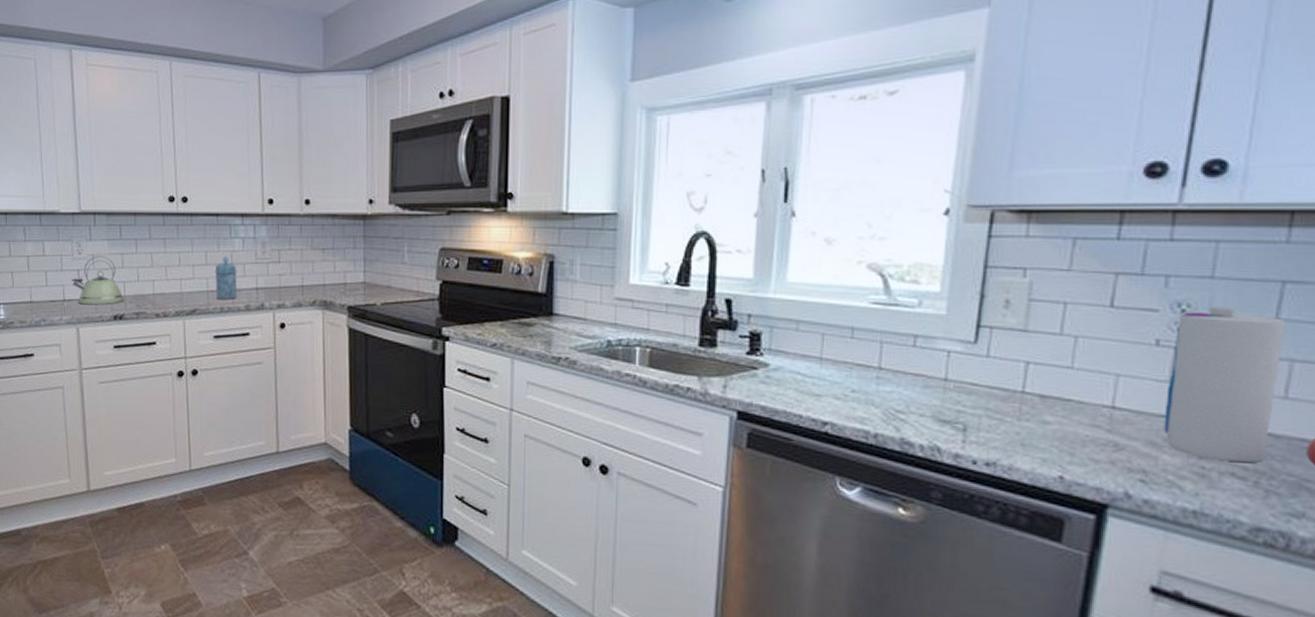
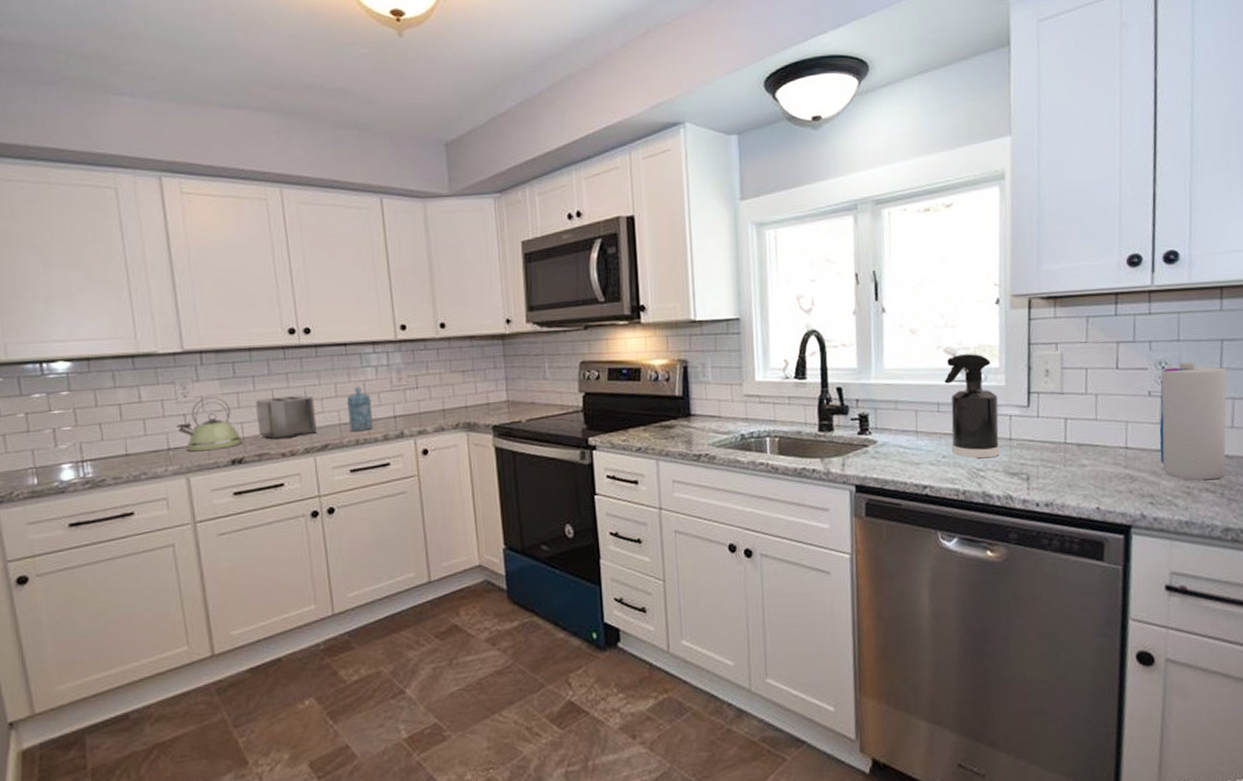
toaster: none [136,260,187,301] -> present [255,395,317,440]
spray bottle: none [863,273,935,400] -> present [944,354,1000,459]

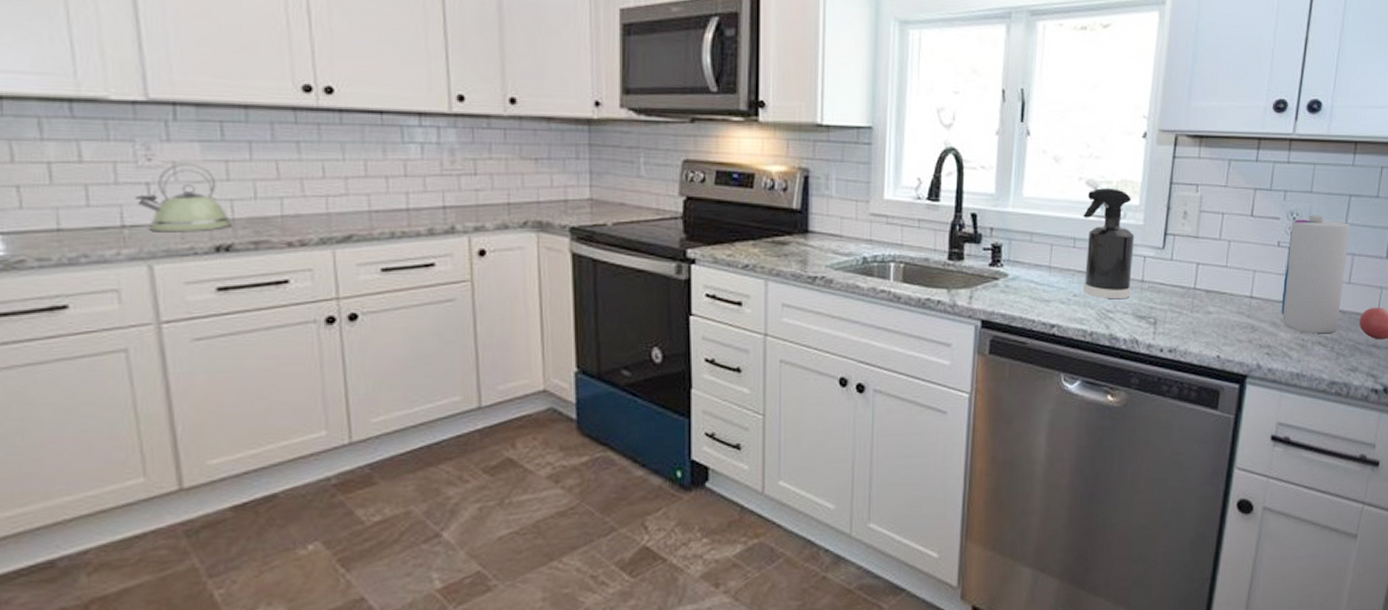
toaster: present [255,395,317,440] -> none [251,170,337,225]
canister: present [346,386,374,432] -> none [379,165,416,223]

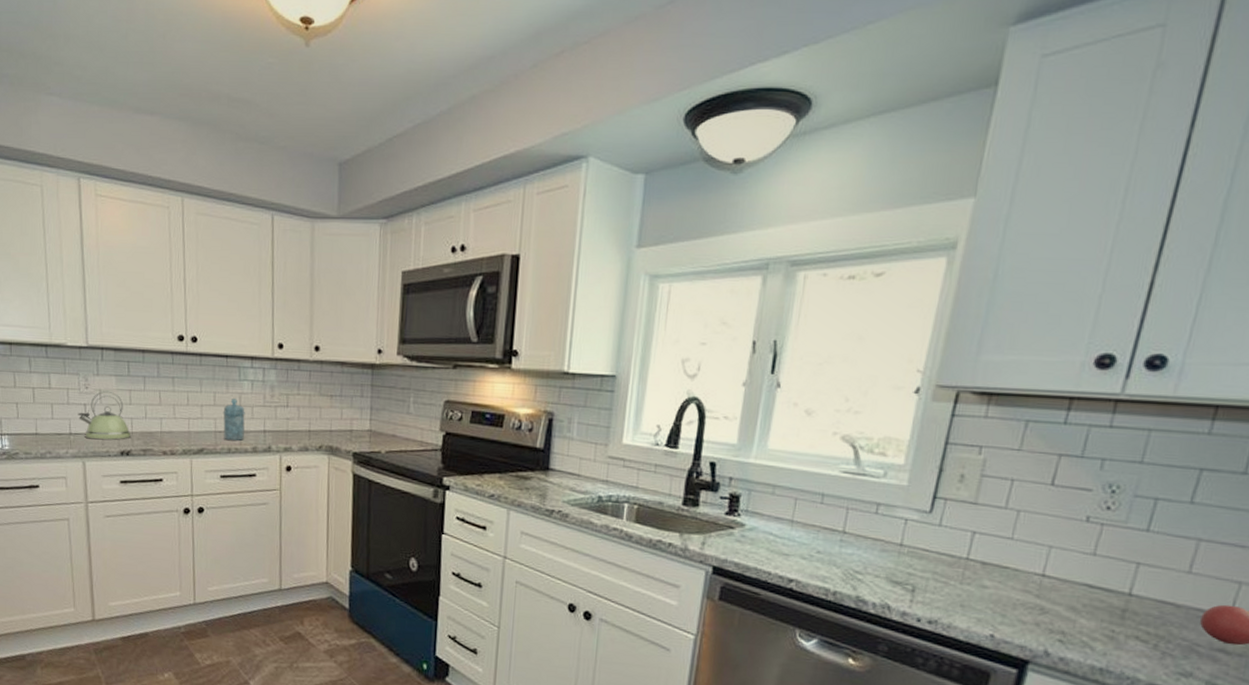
canister: none [379,165,416,223] -> present [223,397,245,441]
spray bottle: present [1083,188,1135,300] -> none [829,444,896,562]
paper towel holder: present [1281,215,1351,334] -> none [1084,488,1199,629]

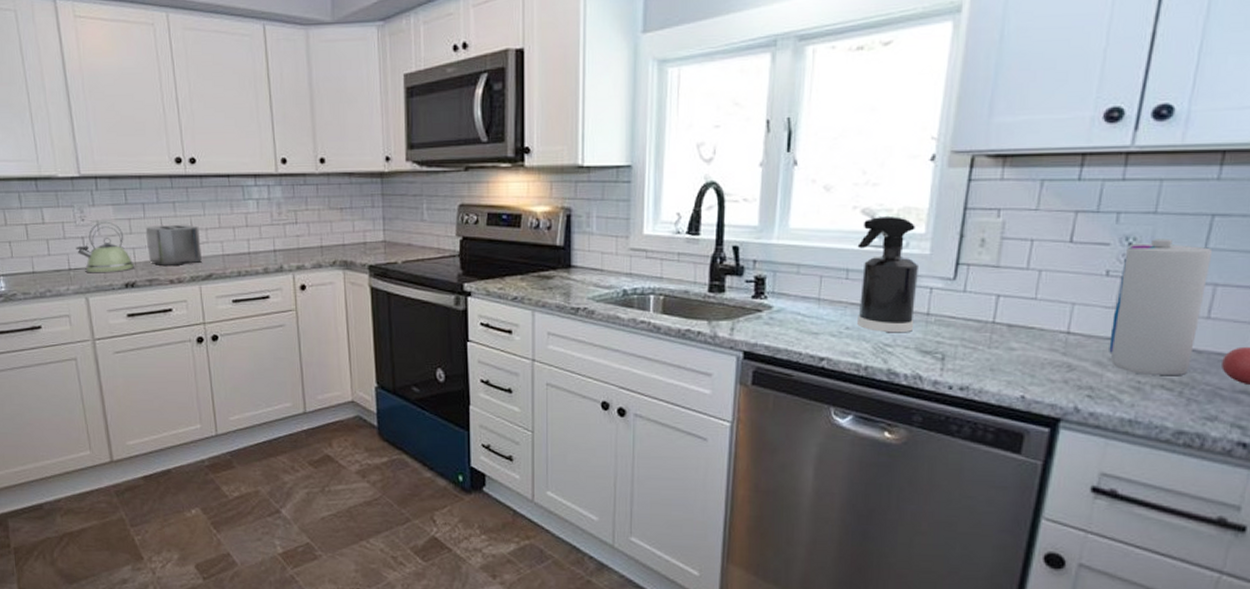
toaster: none [144,398,196,439] -> present [145,224,202,267]
canister: present [223,397,245,441] -> none [229,218,255,264]
spray bottle: none [829,444,896,562] -> present [857,217,920,333]
paper towel holder: none [1084,488,1199,629] -> present [1109,239,1213,376]

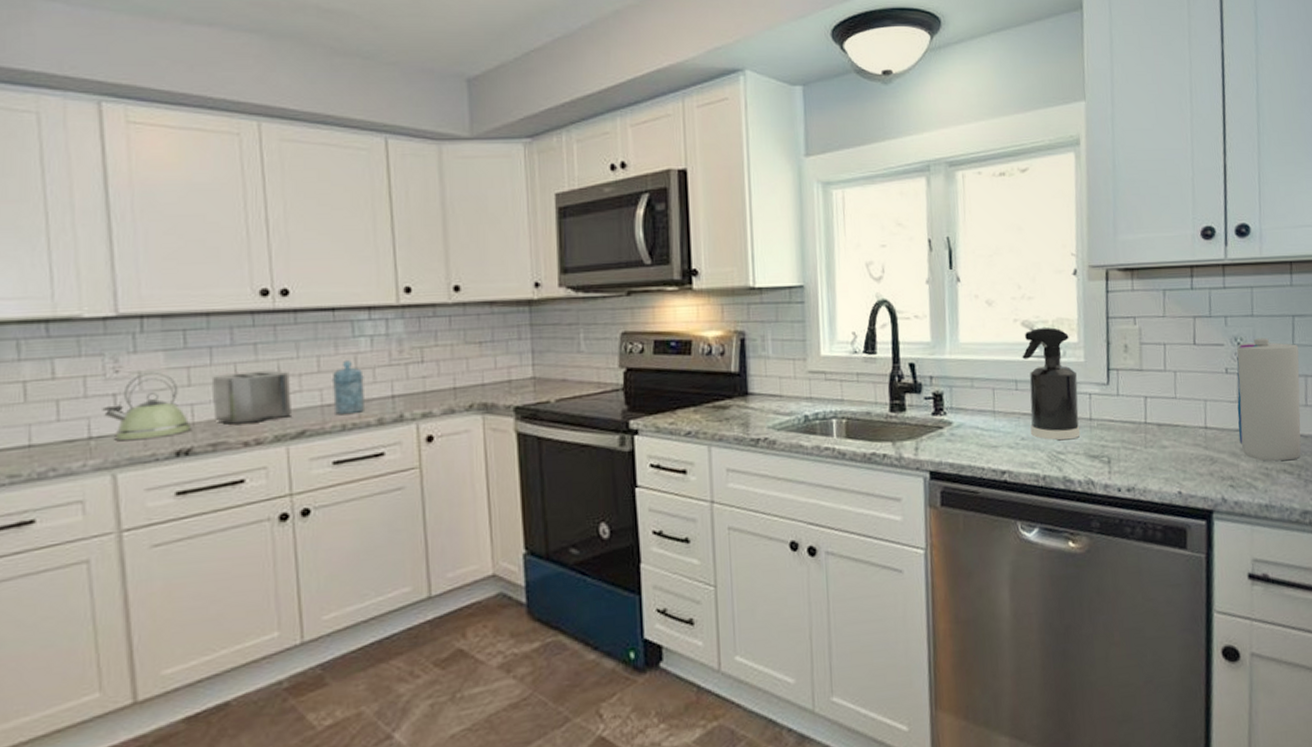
canister: none [229,218,255,264] -> present [331,359,366,415]

